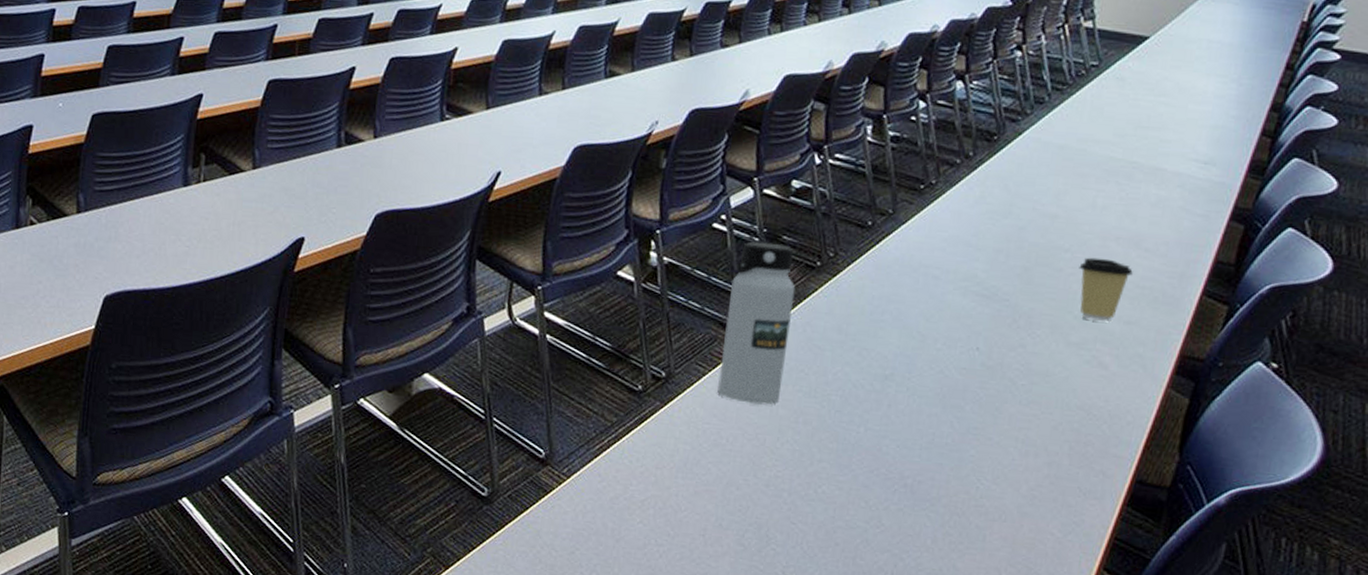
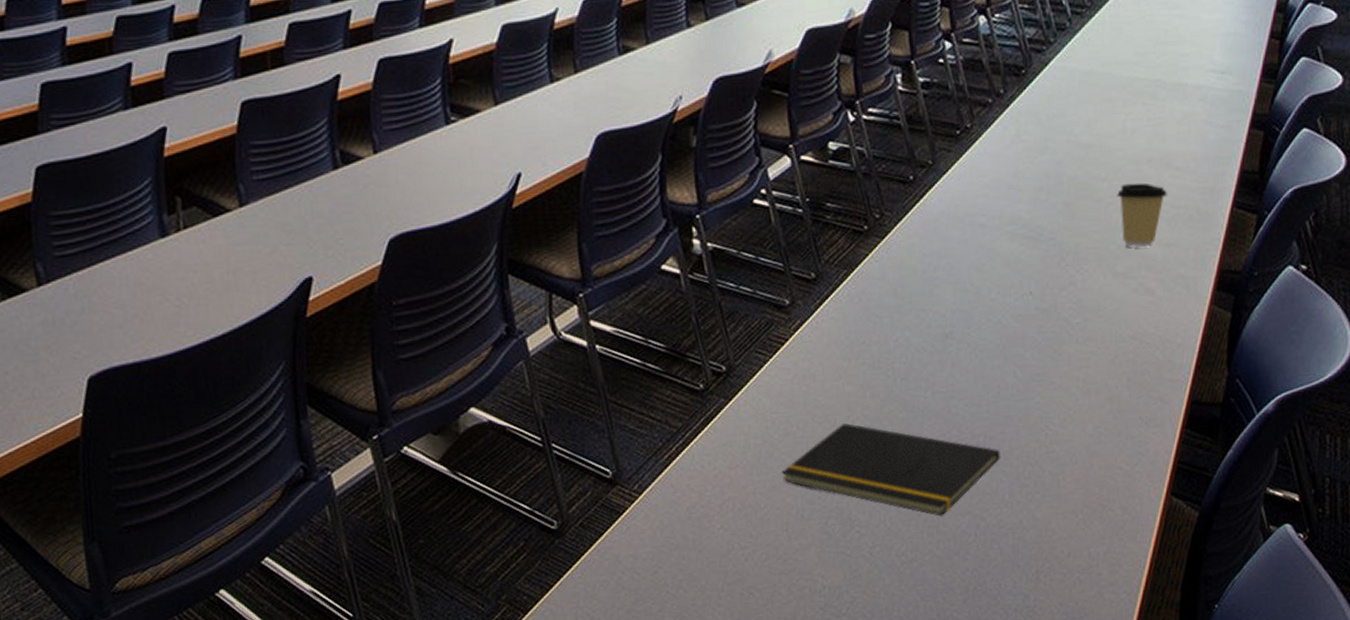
notepad: none [705,444,928,549] -> present [781,423,1001,517]
water bottle: present [717,241,796,405] -> none [780,212,846,386]

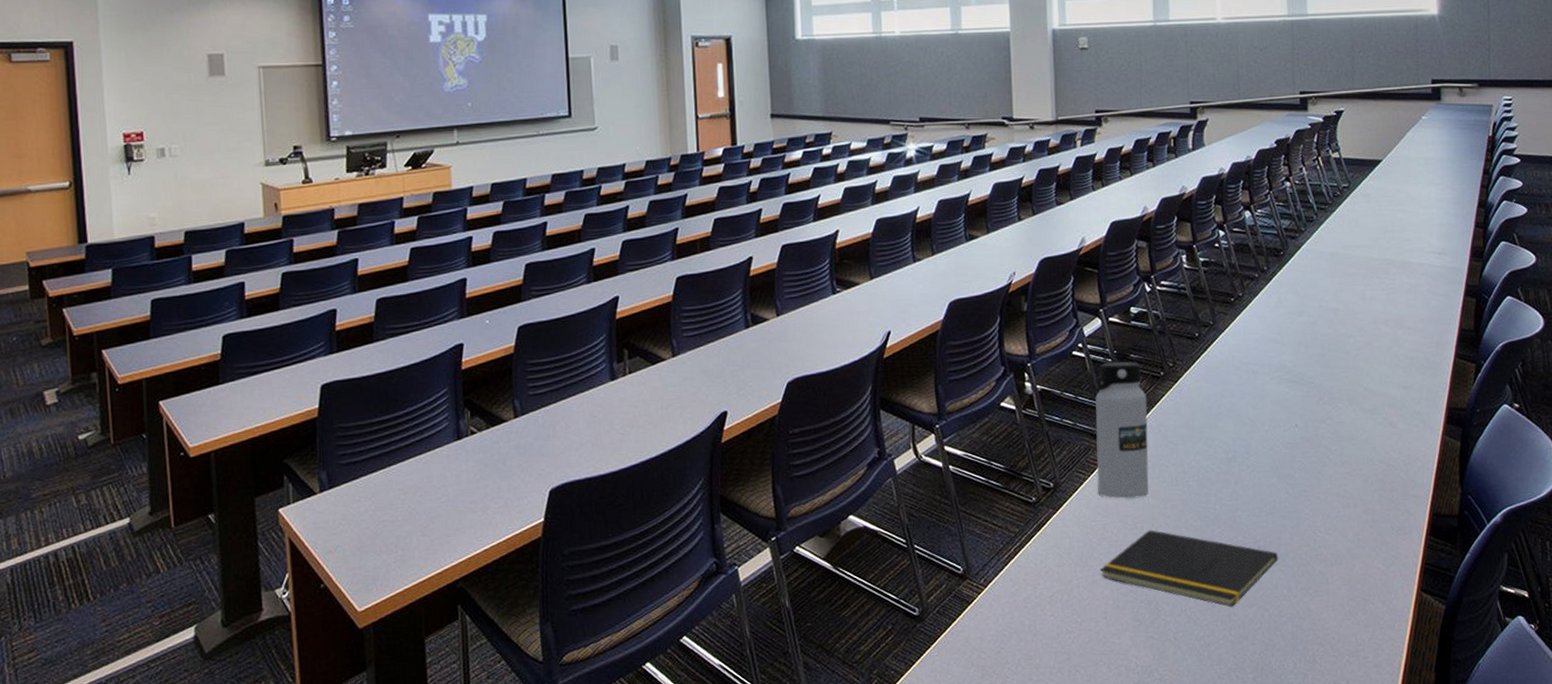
water bottle: none [780,212,846,386] -> present [1095,361,1149,499]
coffee cup: present [1117,183,1167,248] -> none [1361,338,1402,390]

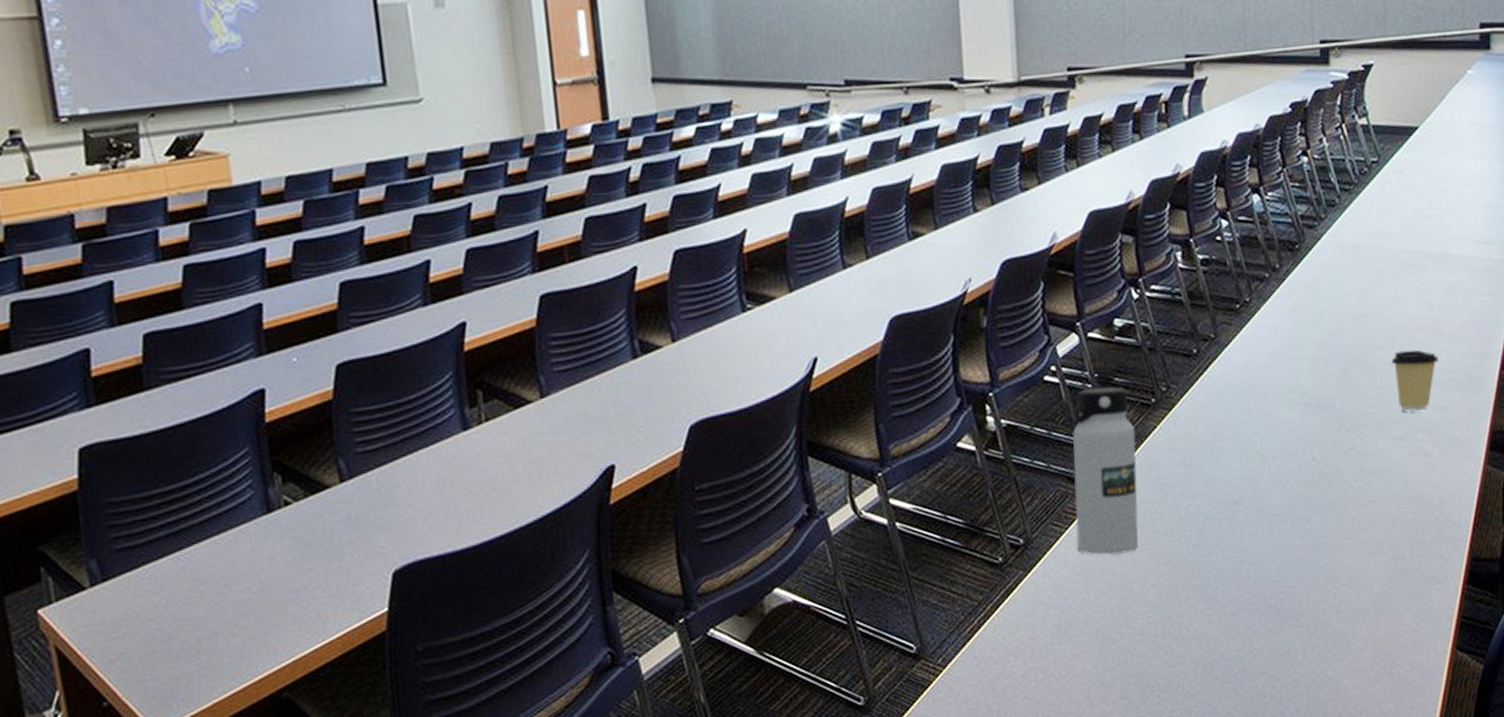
notepad: present [1099,530,1279,607] -> none [1081,591,1293,679]
coffee cup: none [1361,338,1402,390] -> present [1391,349,1439,412]

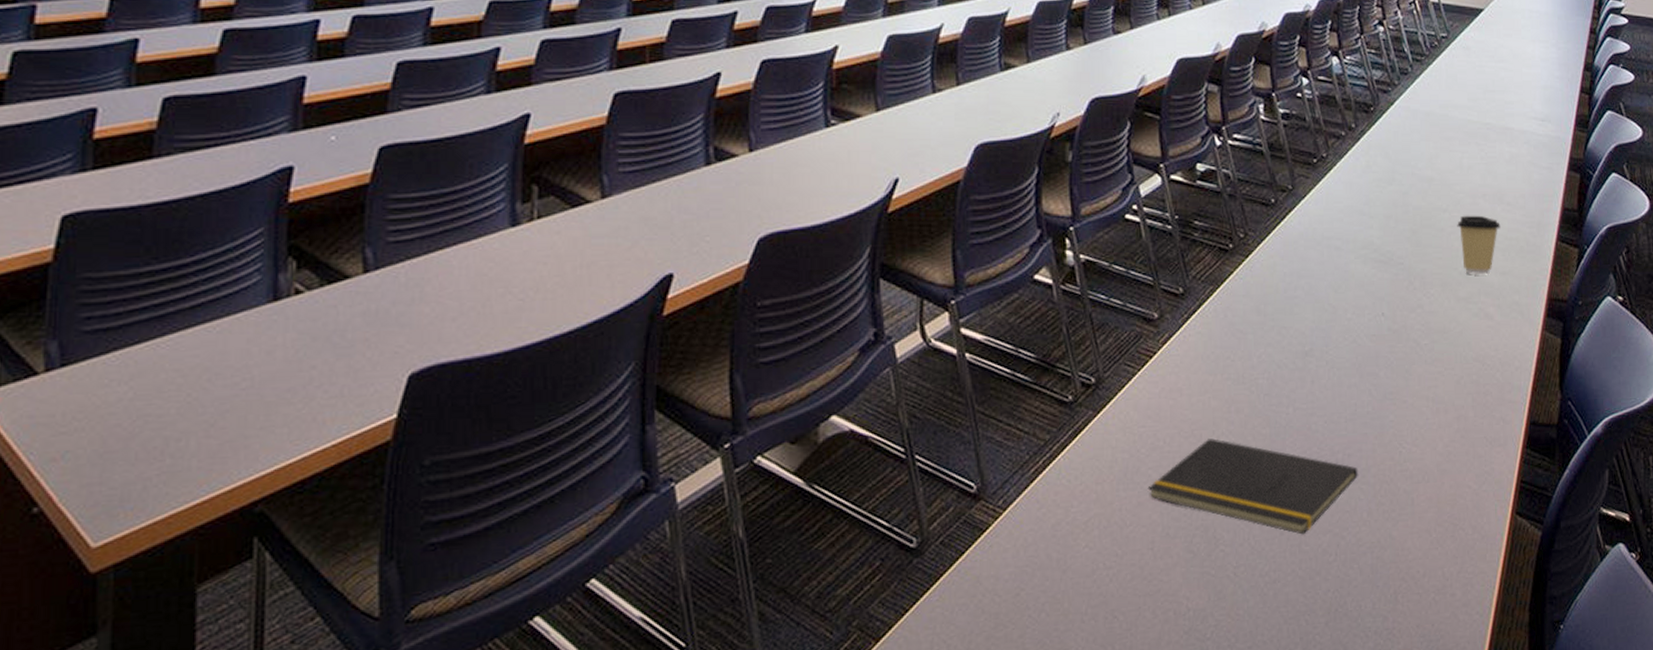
water bottle: present [1073,387,1139,555] -> none [1149,229,1212,400]
notepad: none [1081,591,1293,679] -> present [1147,438,1359,535]

